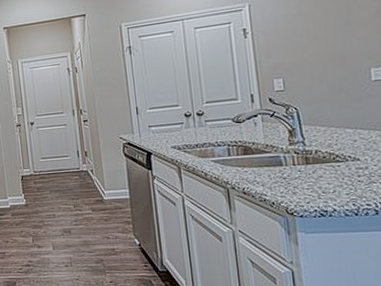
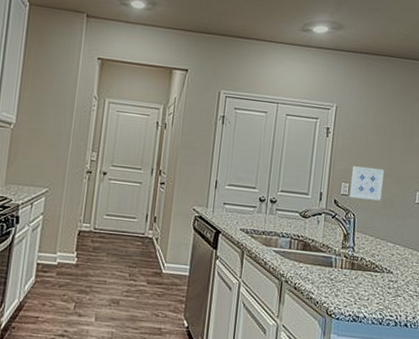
wall art: none [282,55,326,92] -> present [350,166,384,201]

